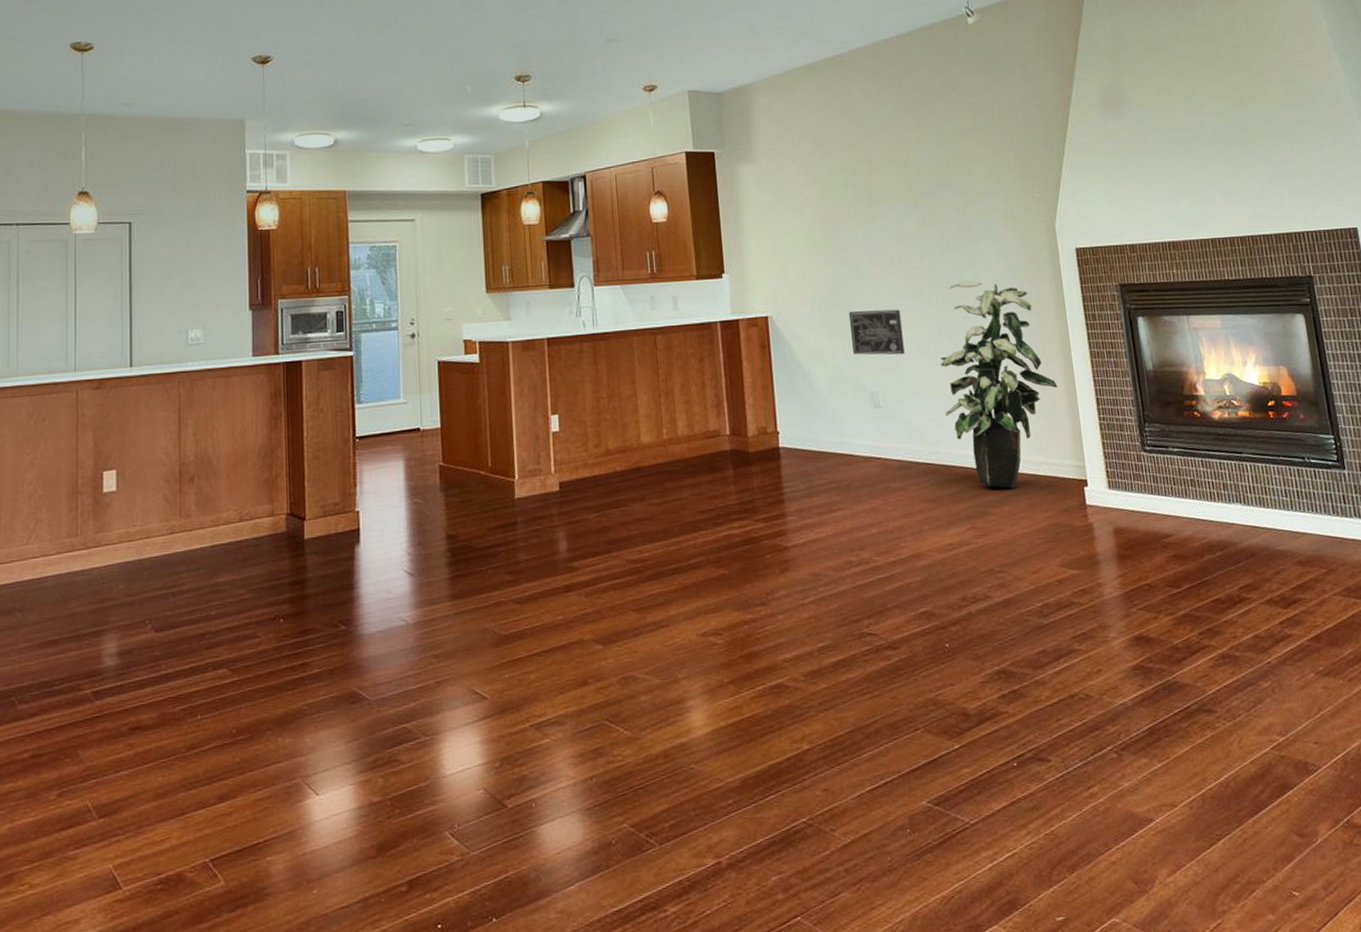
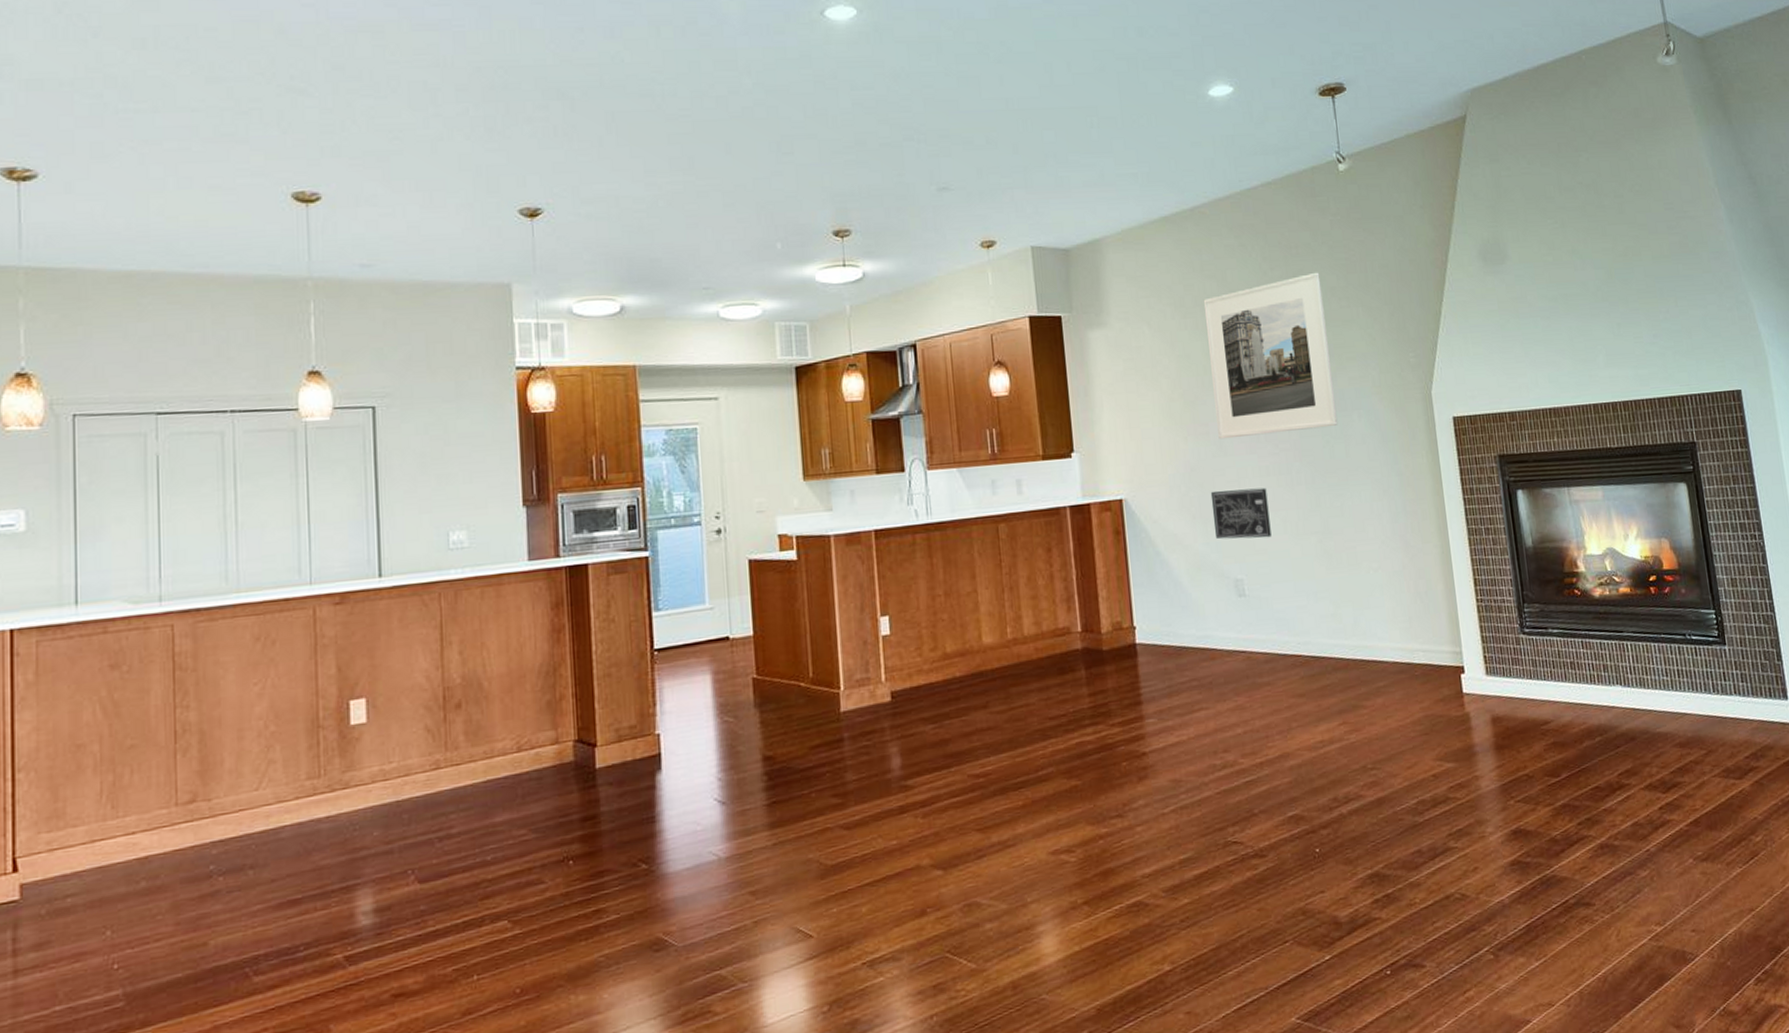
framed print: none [842,115,967,265] -> present [1203,272,1338,440]
indoor plant: present [940,280,1058,488] -> none [1309,454,1434,679]

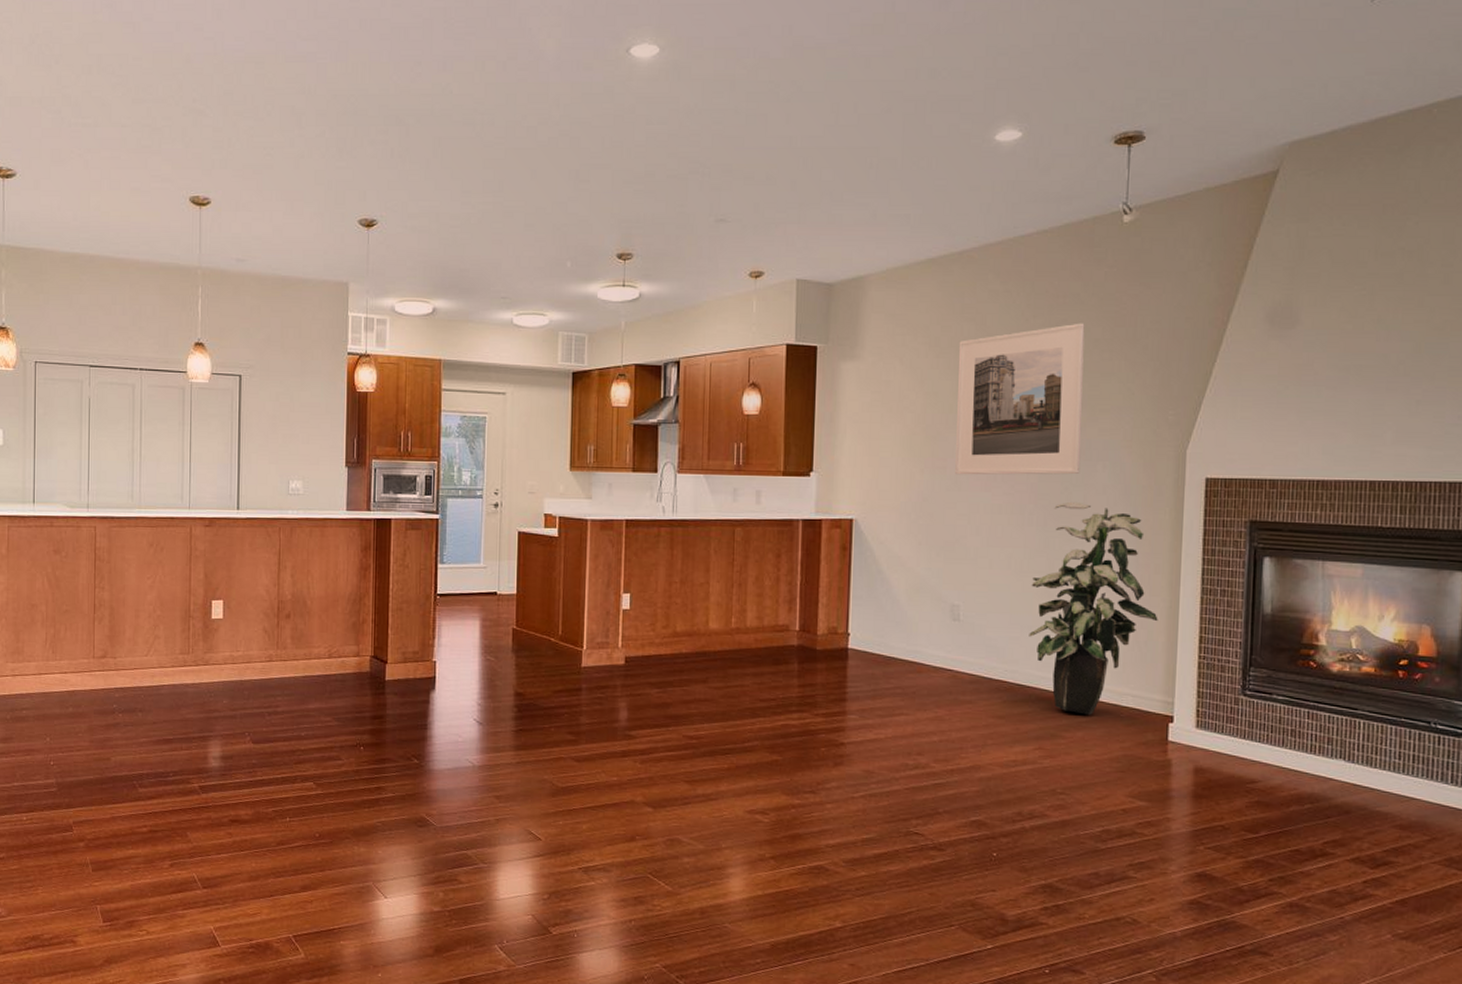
wall art: present [1210,487,1272,540] -> none [938,521,996,571]
indoor plant: none [1309,454,1434,679] -> present [1029,501,1158,715]

